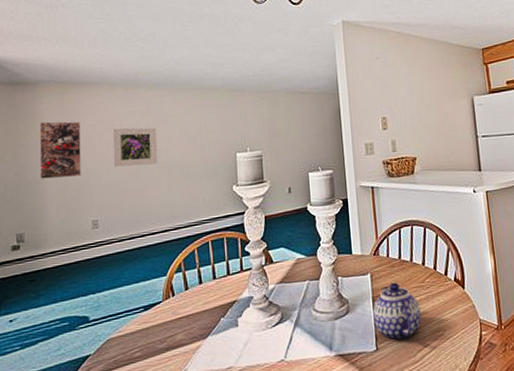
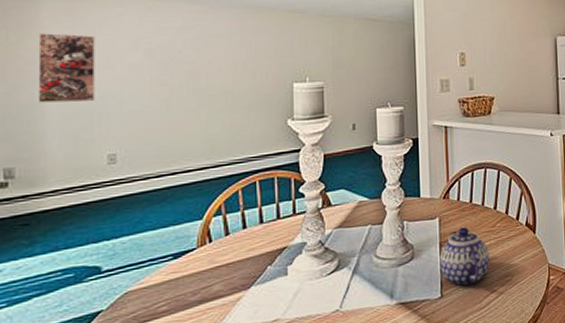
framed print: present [112,127,158,167] -> none [138,46,196,93]

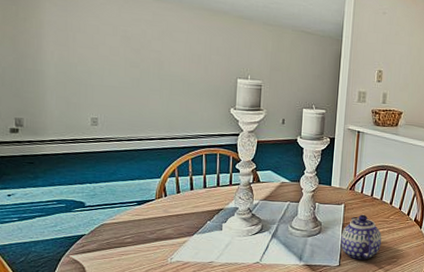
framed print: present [38,33,95,103] -> none [40,13,84,74]

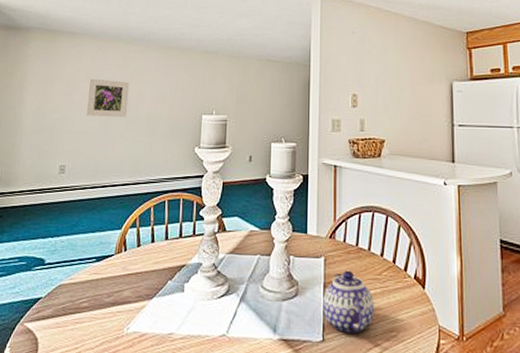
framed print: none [115,33,162,76] -> present [86,78,130,118]

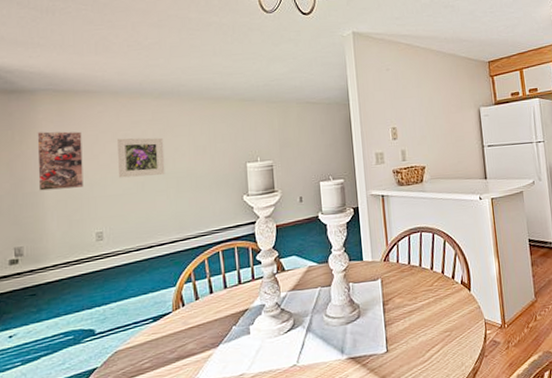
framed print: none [19,66,62,122] -> present [37,131,84,191]
teapot: present [323,270,375,333] -> none [383,286,430,341]

